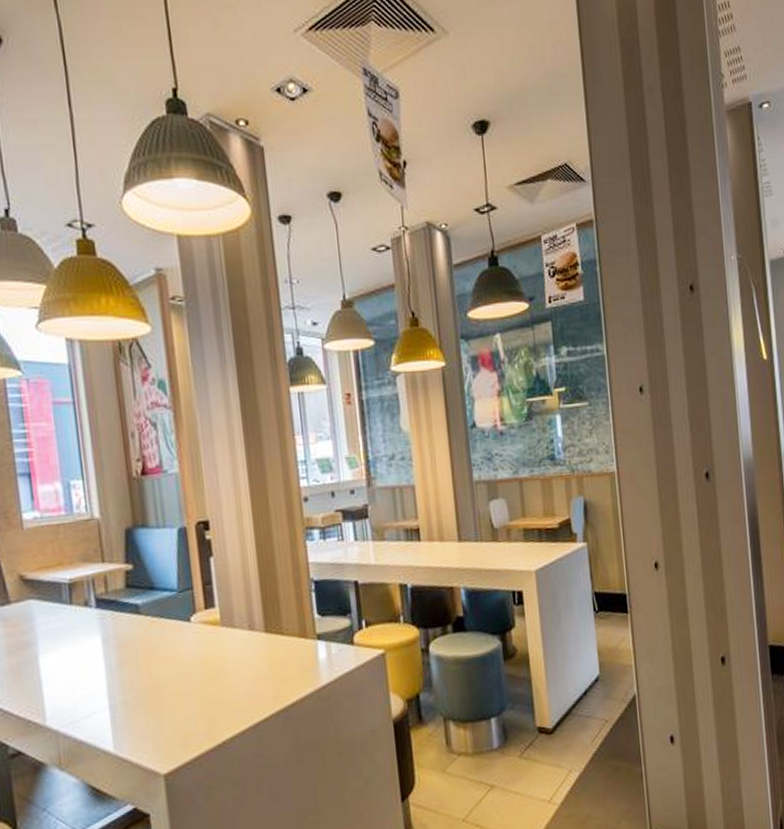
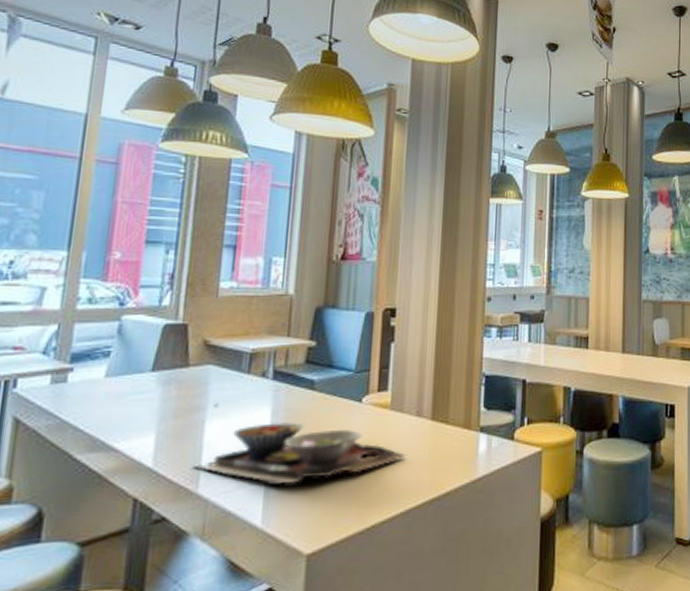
food tray: none [36,636,246,712] -> present [193,403,407,485]

